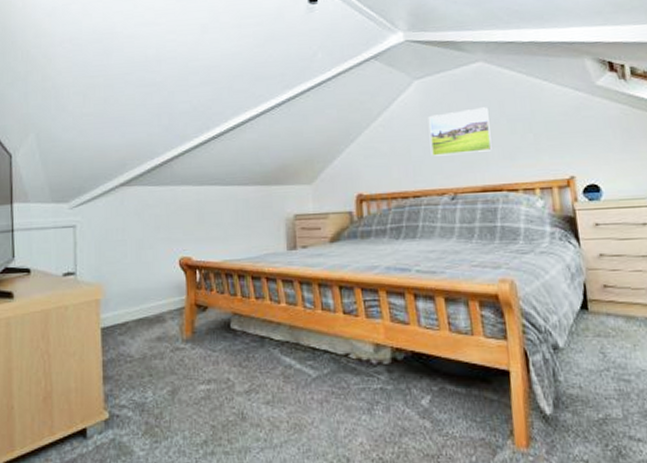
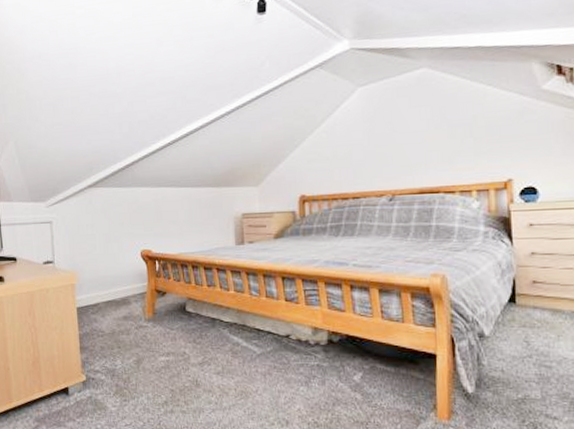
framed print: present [428,107,492,156] -> none [369,112,432,160]

